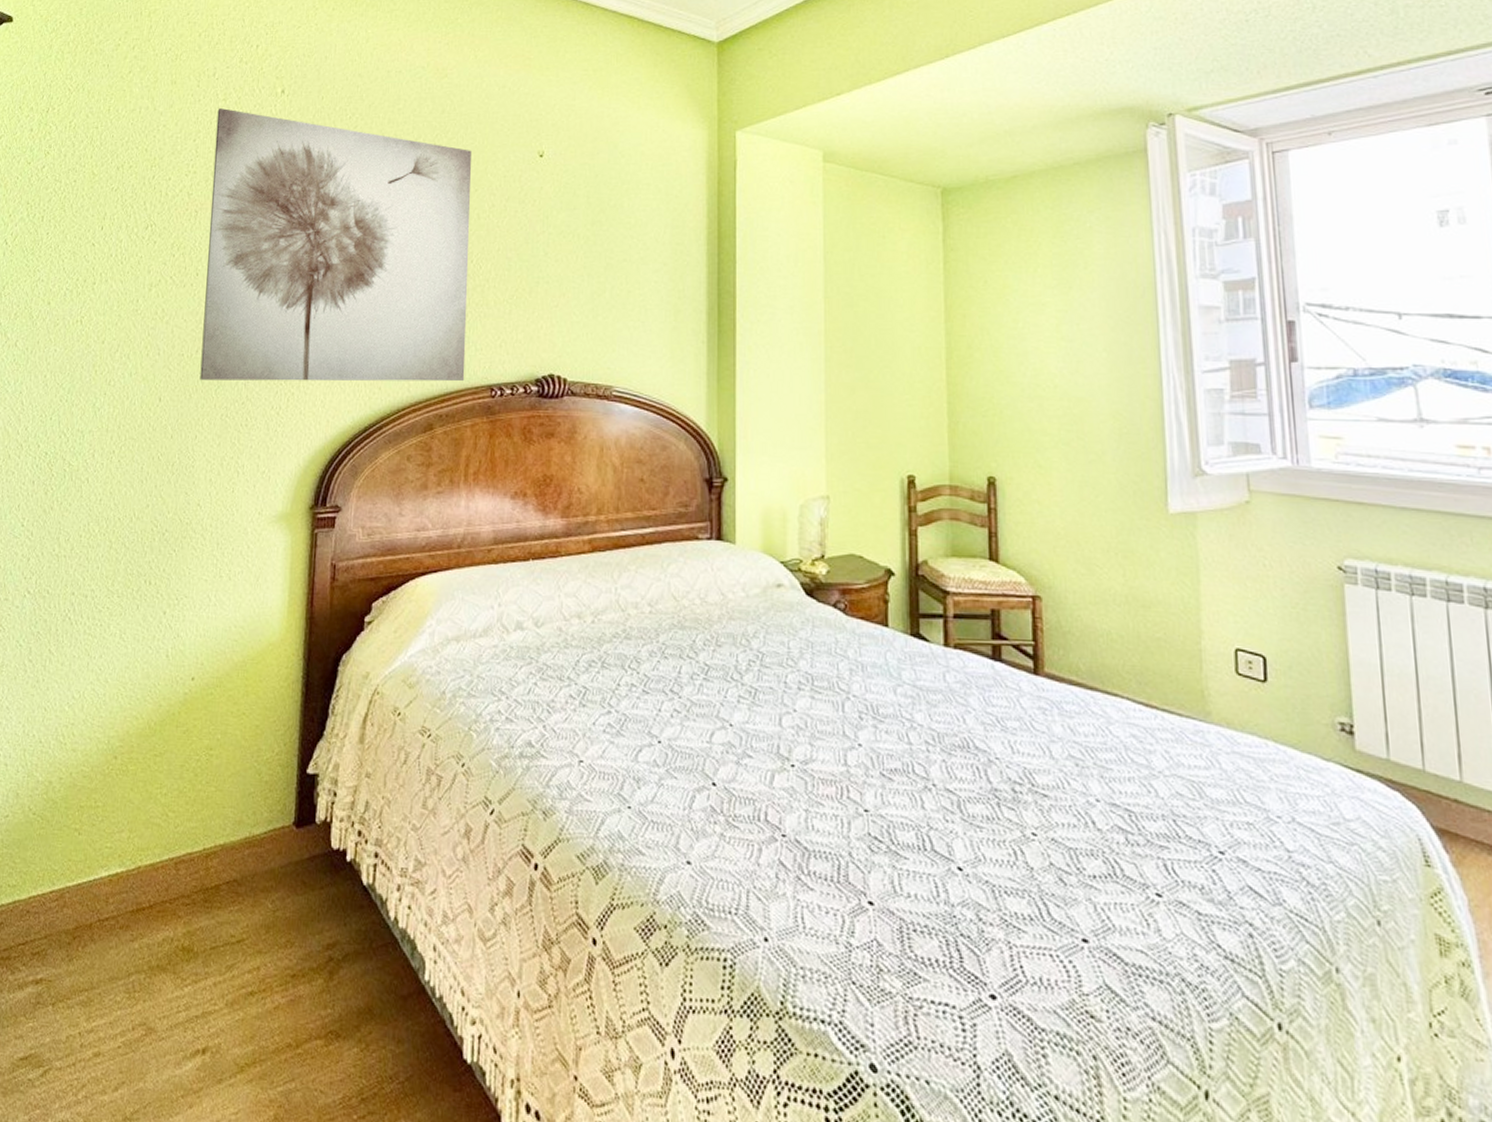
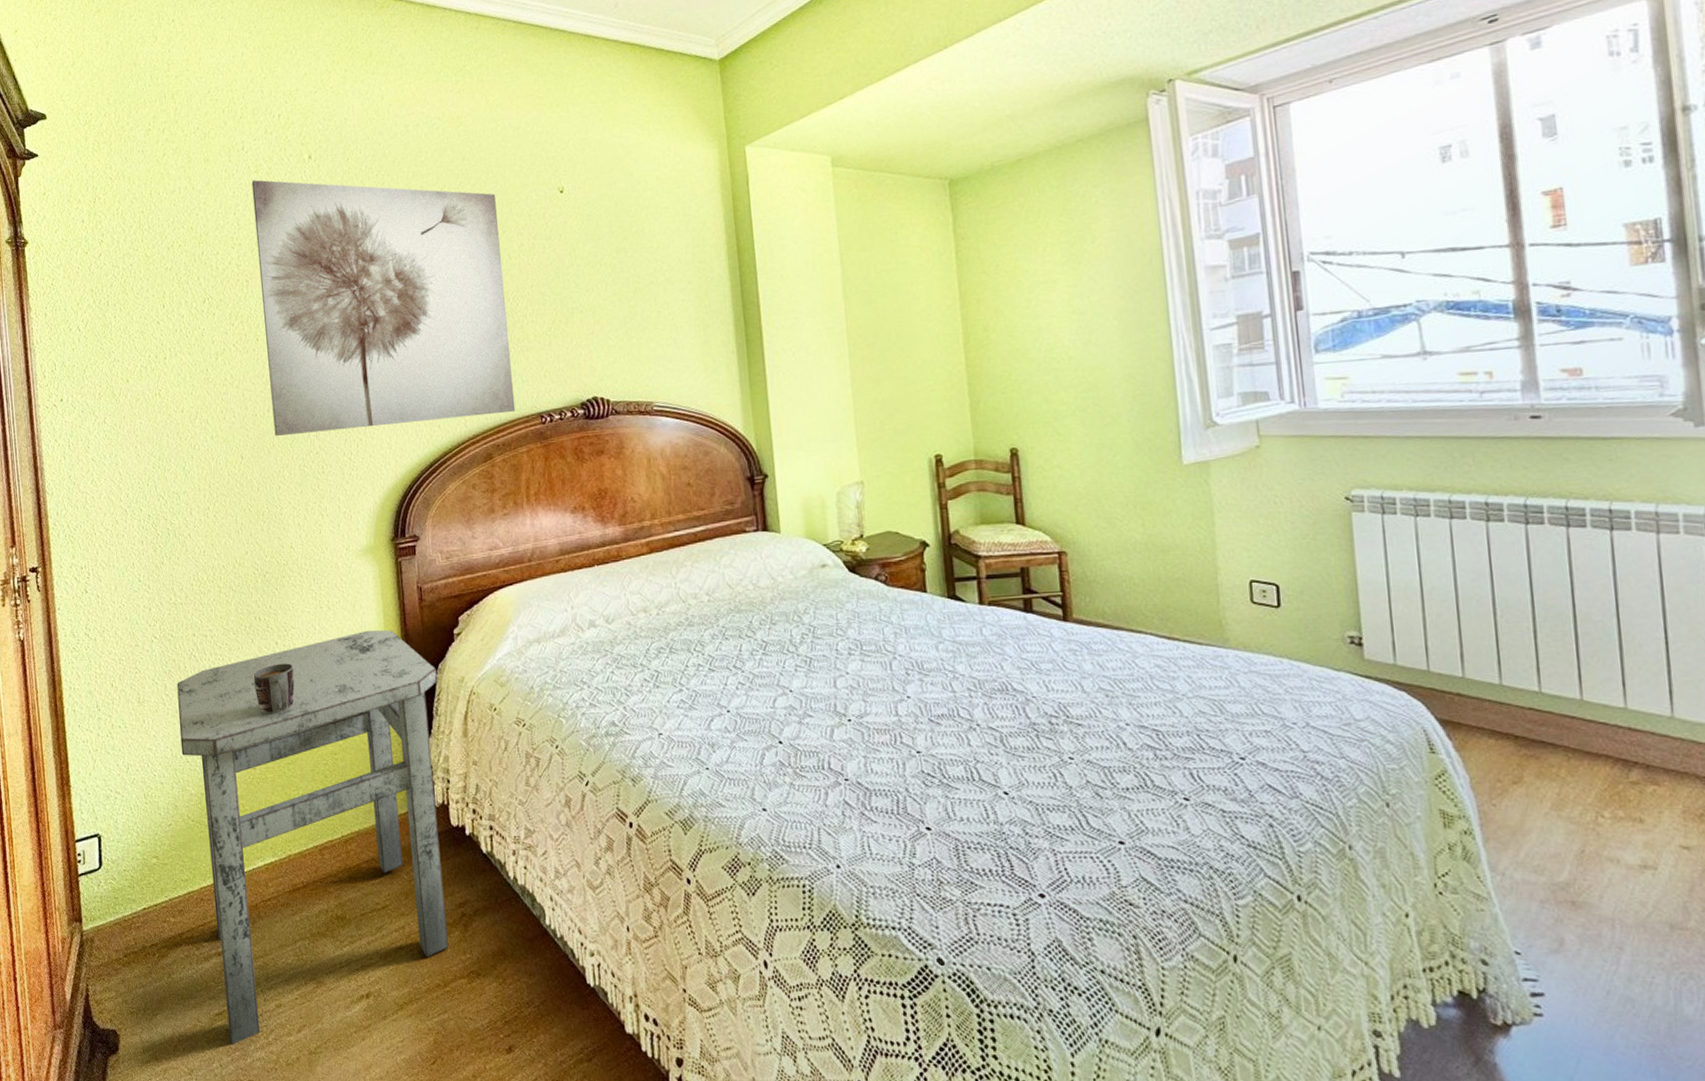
side table: none [30,609,339,1101] -> present [177,630,449,1046]
mug: none [131,636,179,696] -> present [254,663,295,715]

